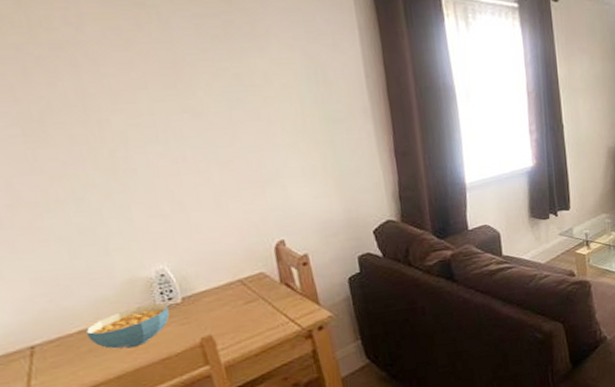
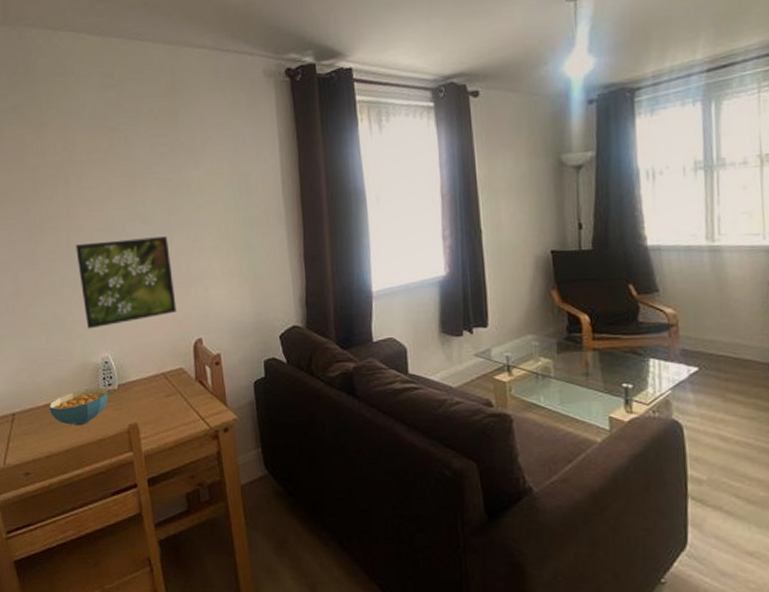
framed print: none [100,132,250,240] -> present [75,236,177,329]

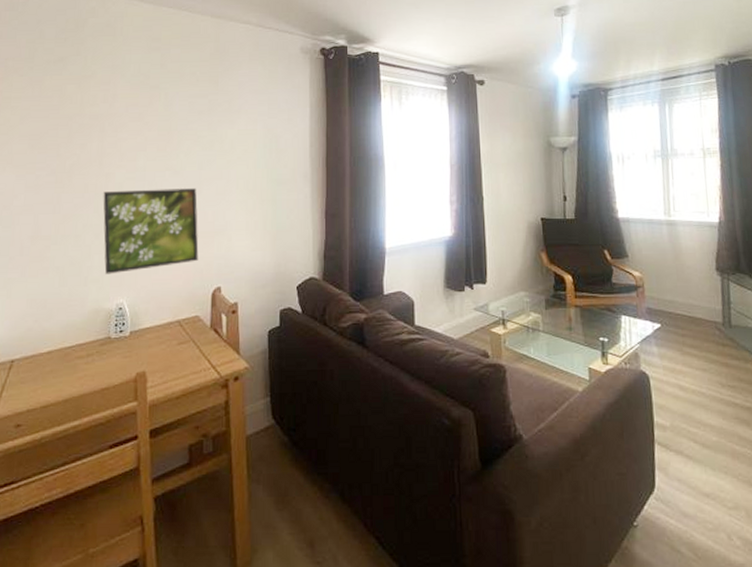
cereal bowl: present [49,387,108,426] -> none [52,333,119,374]

